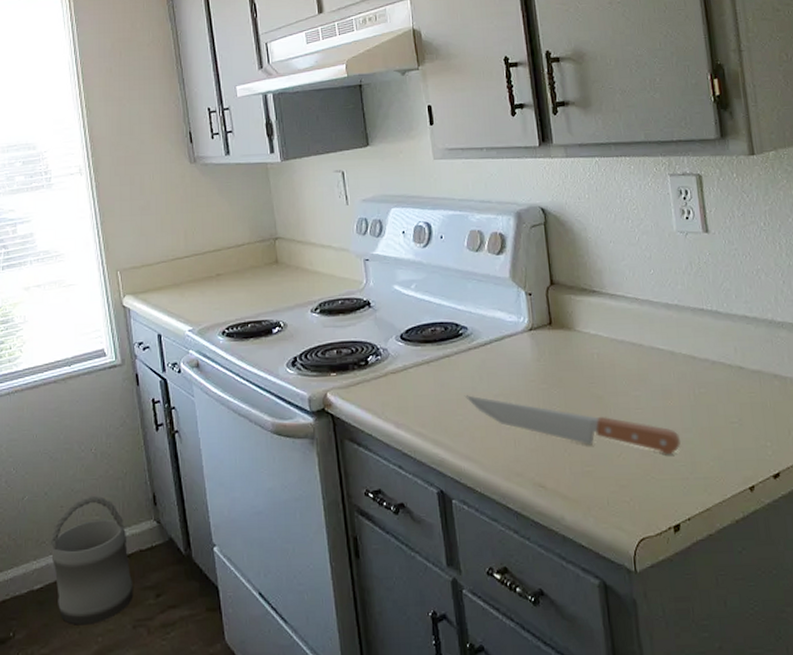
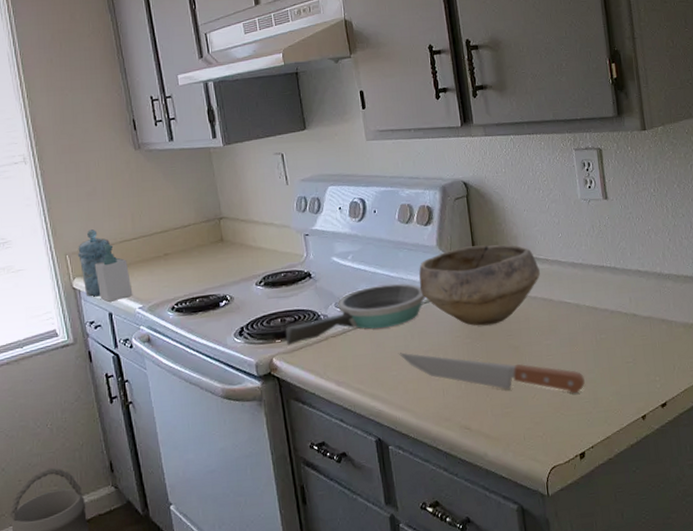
canister: none [128,245,164,317] -> present [77,229,113,297]
soap bottle: none [145,261,183,322] -> present [94,244,133,302]
frying pan: none [341,317,496,380] -> present [285,283,425,346]
bowl: none [489,279,629,370] -> present [419,244,541,326]

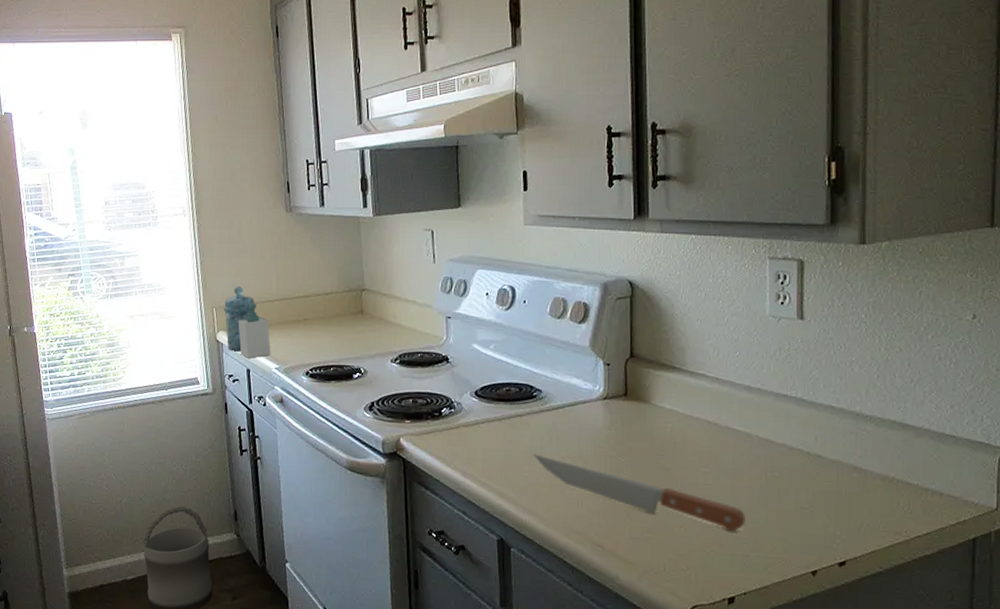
frying pan: present [285,283,425,346] -> none [415,380,570,428]
bowl: present [419,244,541,326] -> none [564,352,708,441]

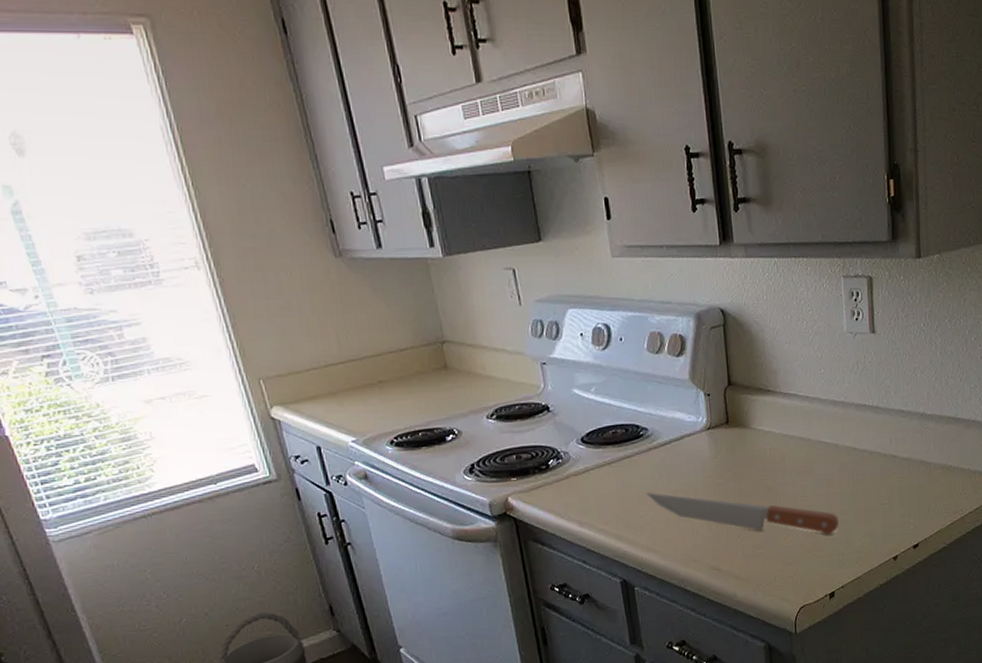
canister: present [223,286,256,352] -> none [273,351,316,429]
soap bottle: present [238,302,271,358] -> none [295,368,344,434]

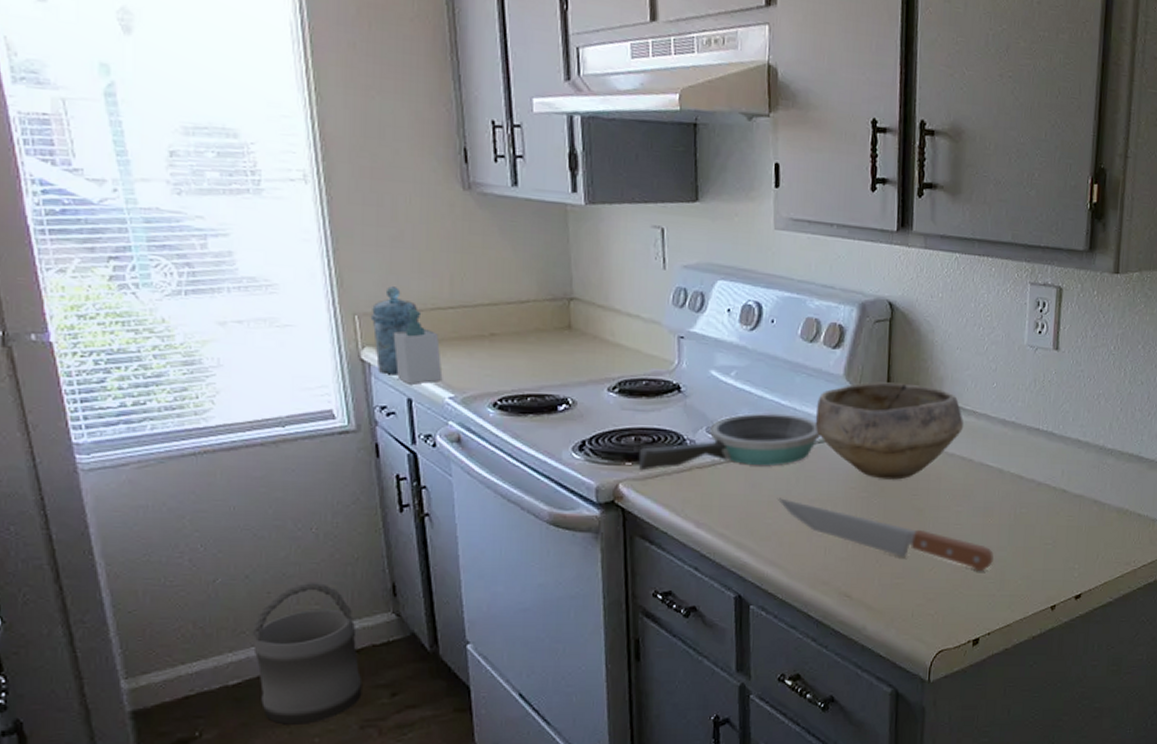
canister: none [273,351,316,429] -> present [370,286,420,375]
soap bottle: none [295,368,344,434] -> present [393,309,443,385]
frying pan: none [521,419,676,484] -> present [638,413,820,471]
bowl: none [669,379,800,466] -> present [814,381,964,480]

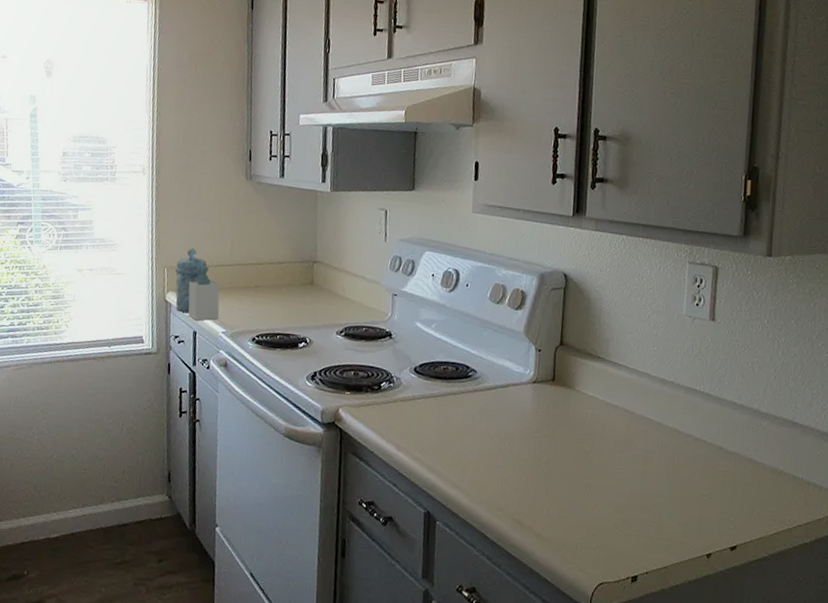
bucket: present [252,581,362,725] -> none [70,464,140,576]
frying pan: present [638,413,820,471] -> none [355,359,502,404]
kitchen knife: present [776,498,994,572] -> none [463,431,652,514]
bowl: present [814,381,964,480] -> none [497,339,627,425]

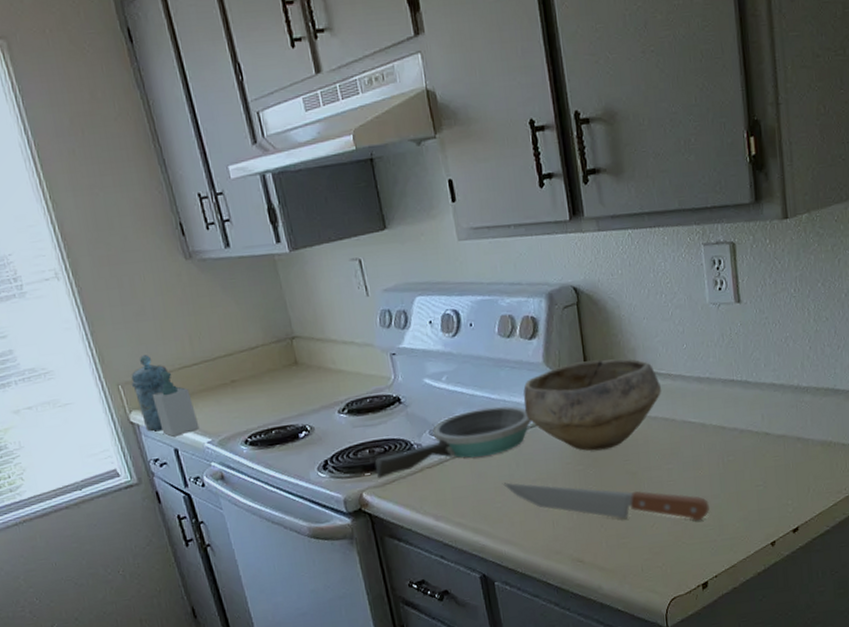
frying pan: none [355,359,502,404] -> present [374,406,531,479]
kitchen knife: none [463,431,652,514] -> present [502,482,710,522]
bowl: none [497,339,627,425] -> present [523,358,662,451]

